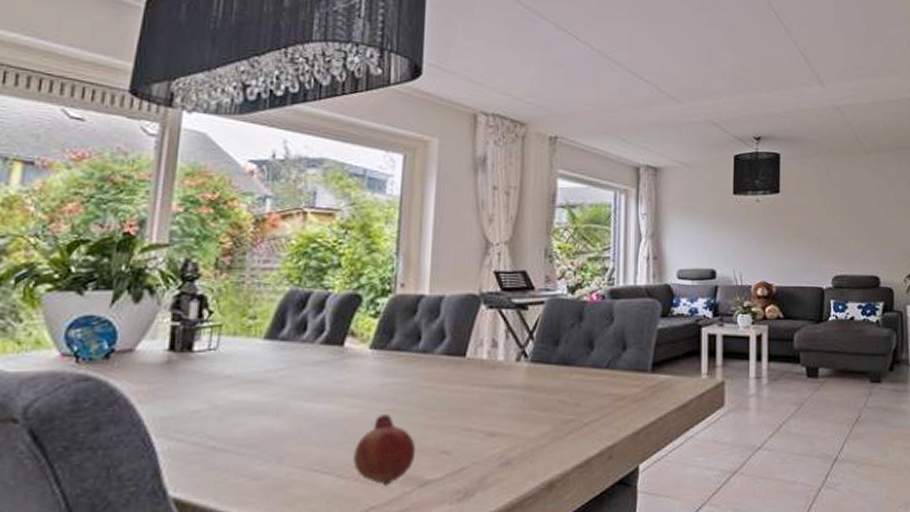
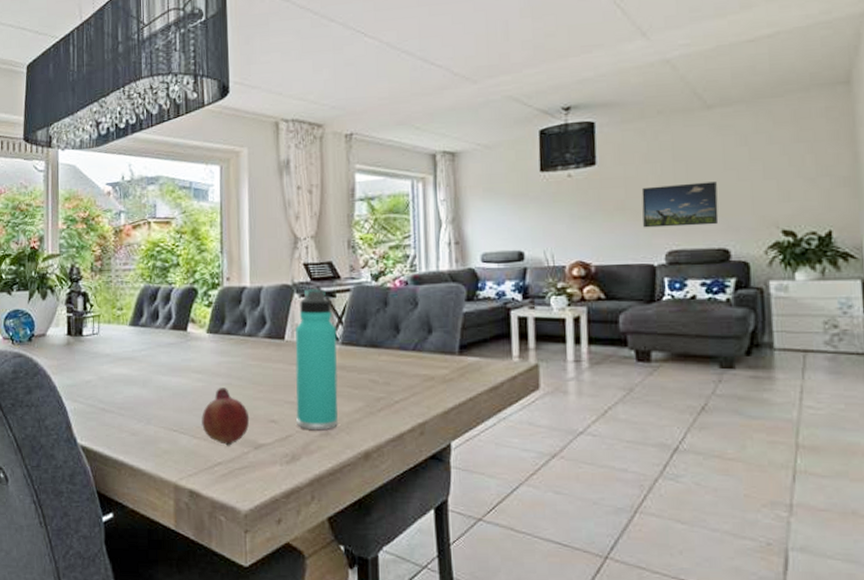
thermos bottle: none [473,299,526,461] -> present [295,288,338,431]
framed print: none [815,216,872,255] -> present [641,181,719,228]

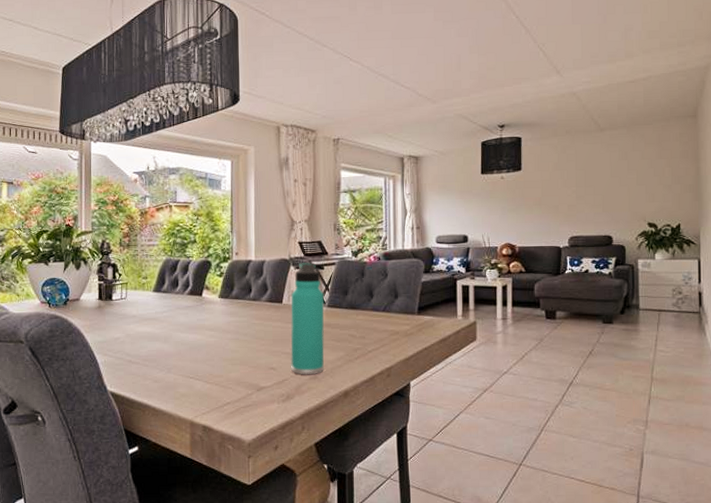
fruit: present [202,388,250,446] -> none [214,342,253,389]
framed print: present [641,181,719,228] -> none [553,186,606,219]

